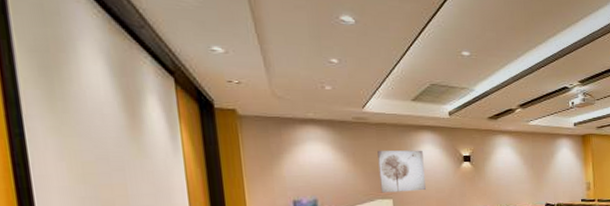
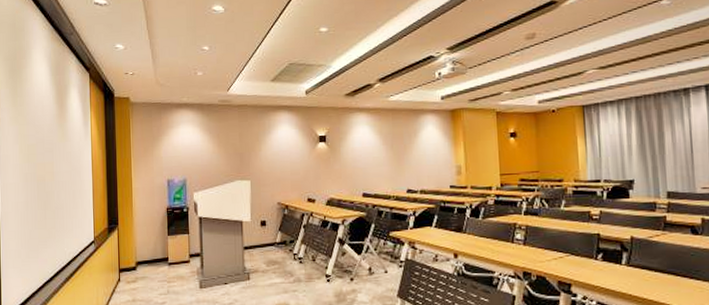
wall art: present [377,150,426,193] -> none [239,130,281,174]

